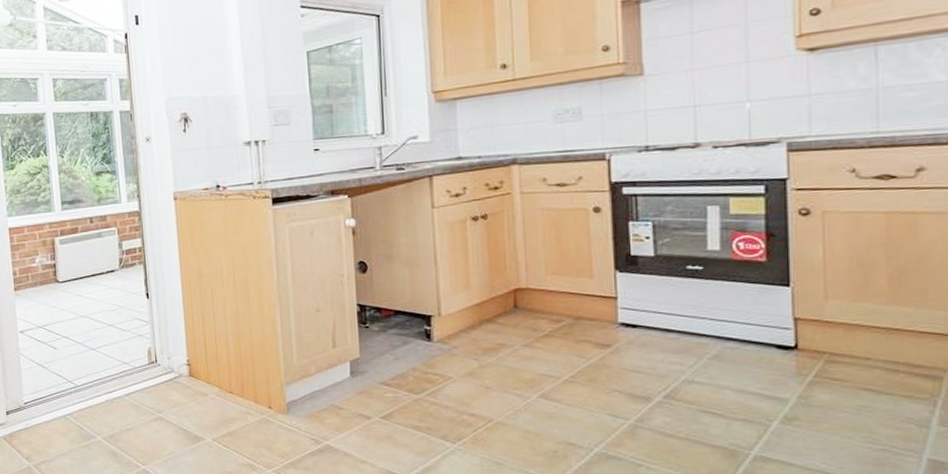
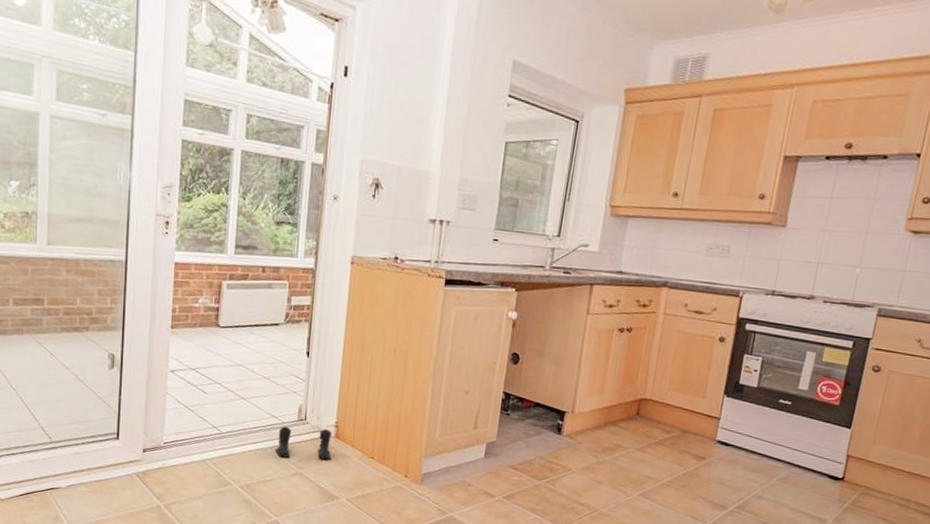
boots: none [131,369,189,403] -> present [275,426,332,460]

